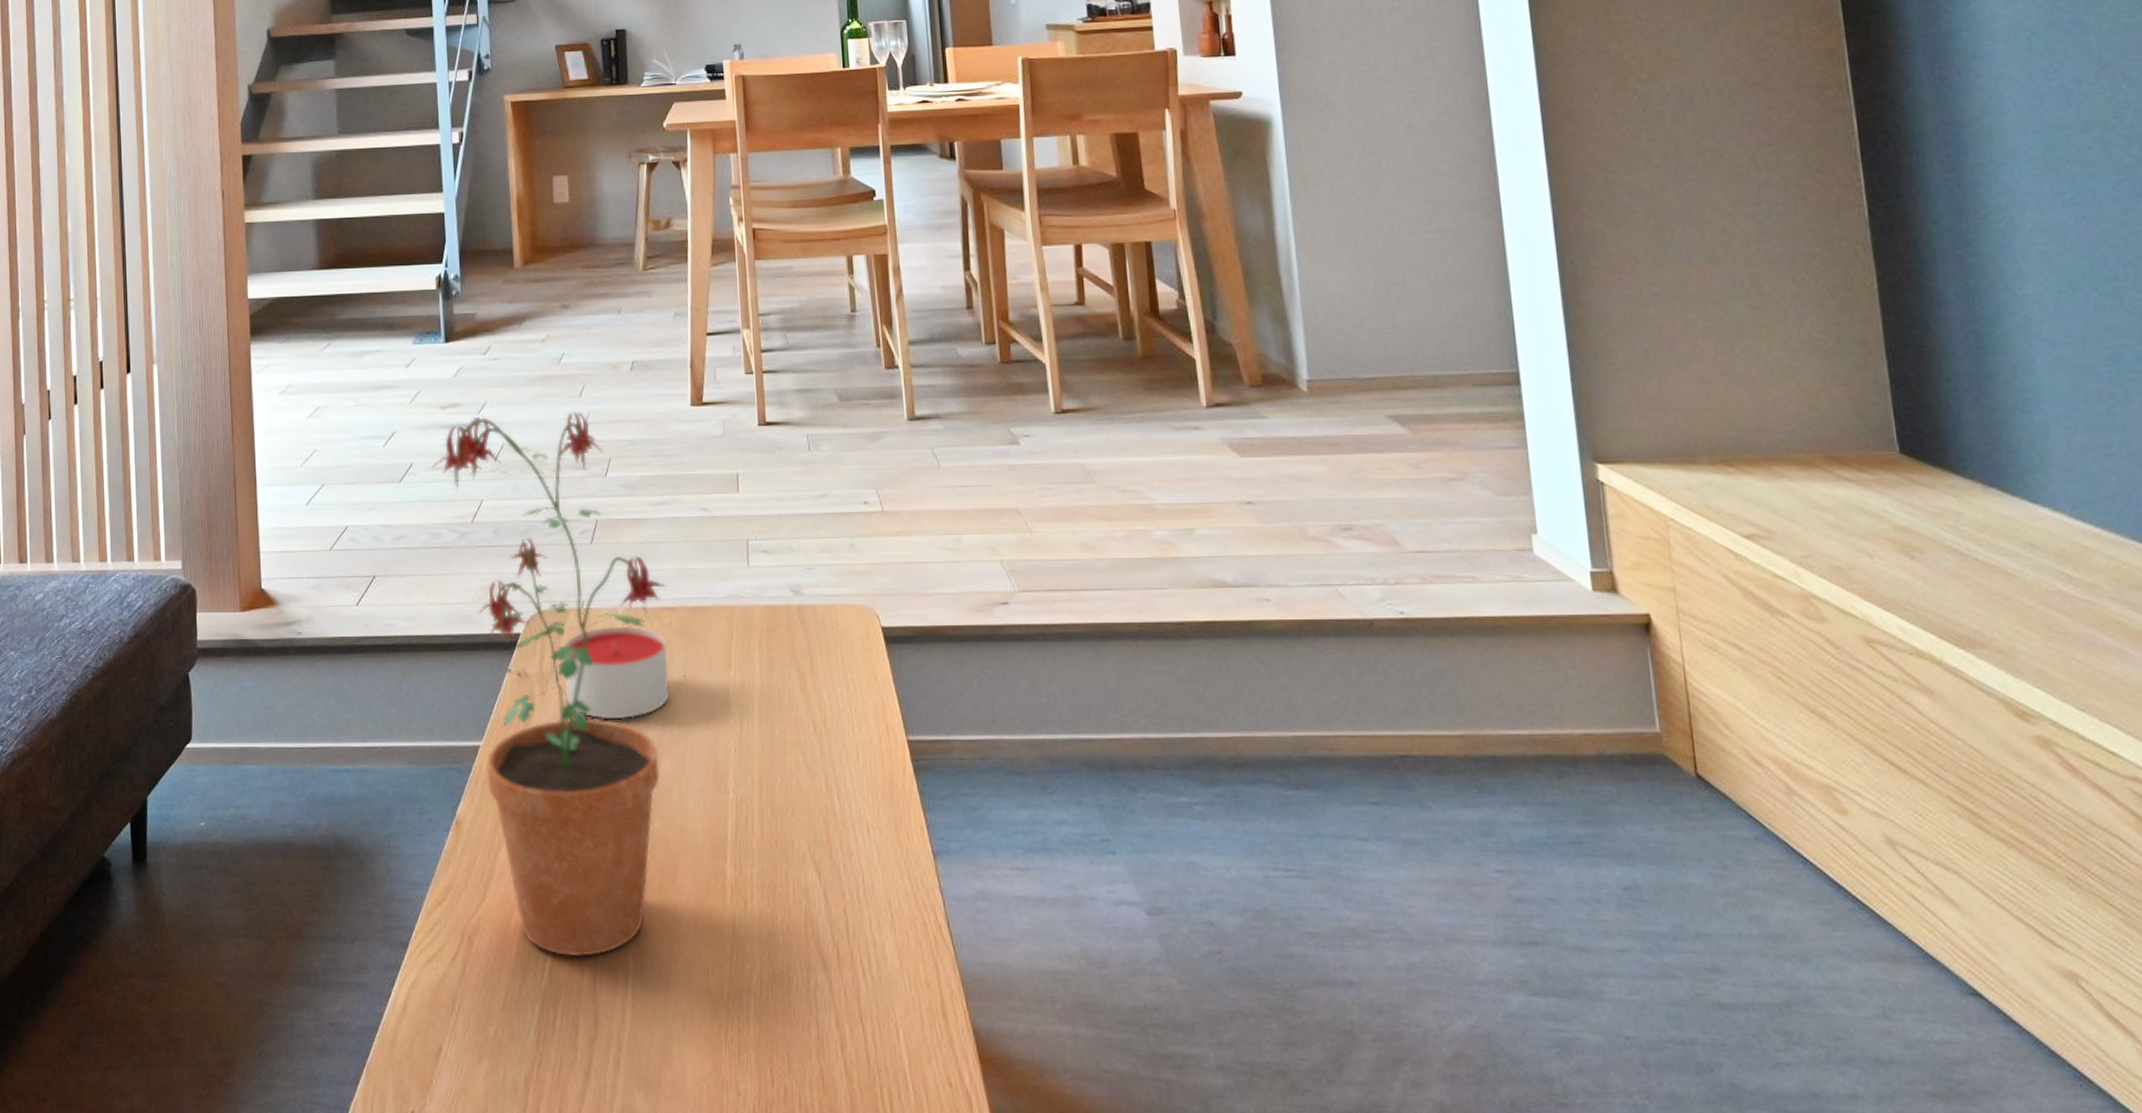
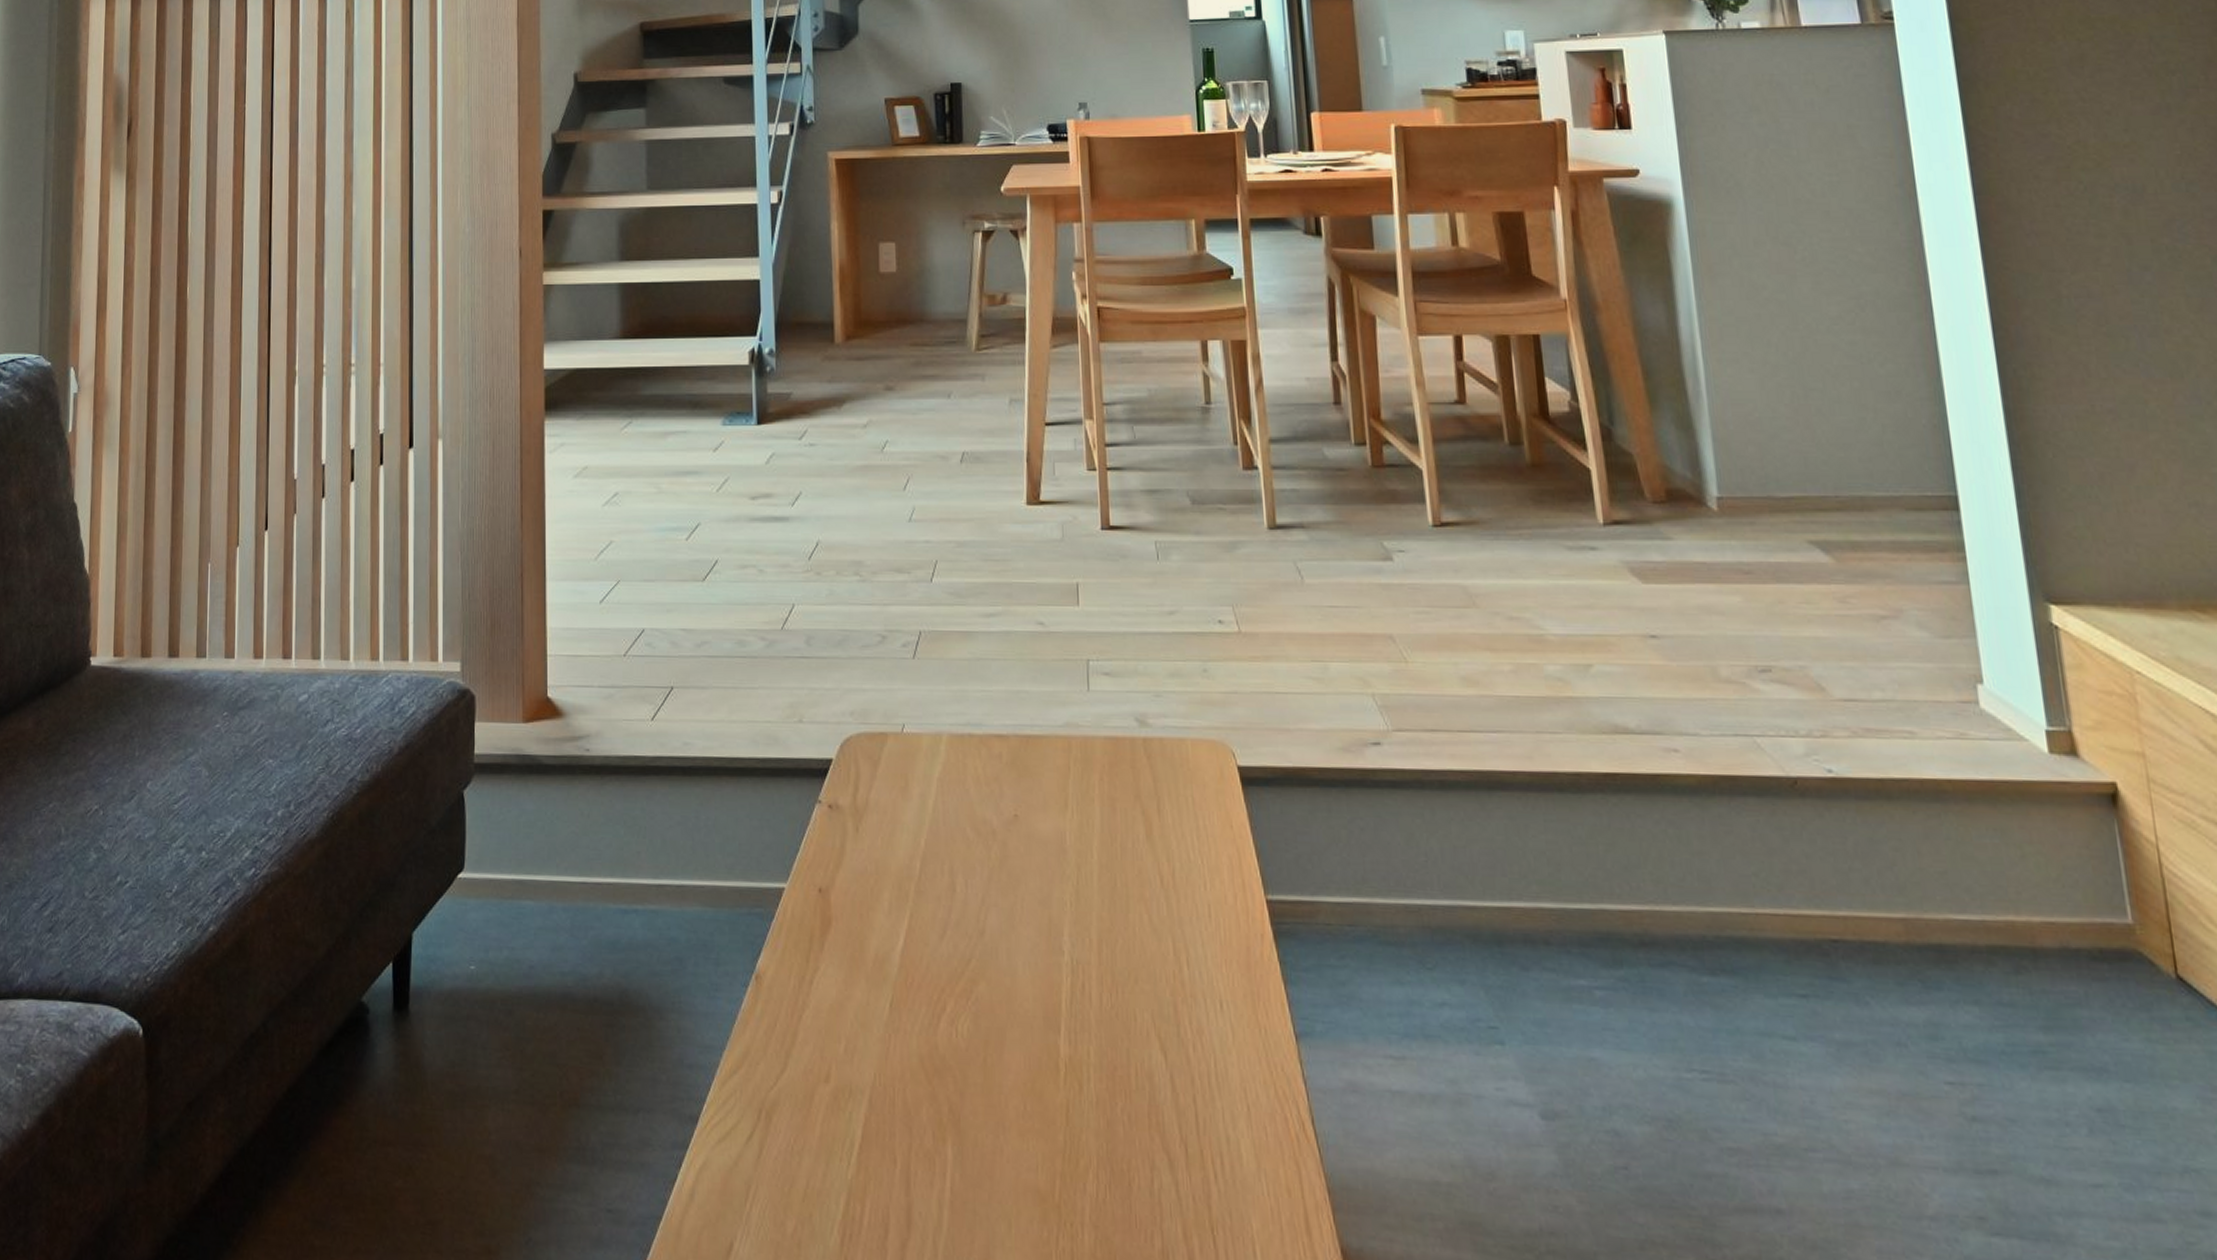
potted plant: present [432,412,666,957] -> none [739,507,997,1142]
candle: present [563,624,670,721] -> none [880,752,999,865]

